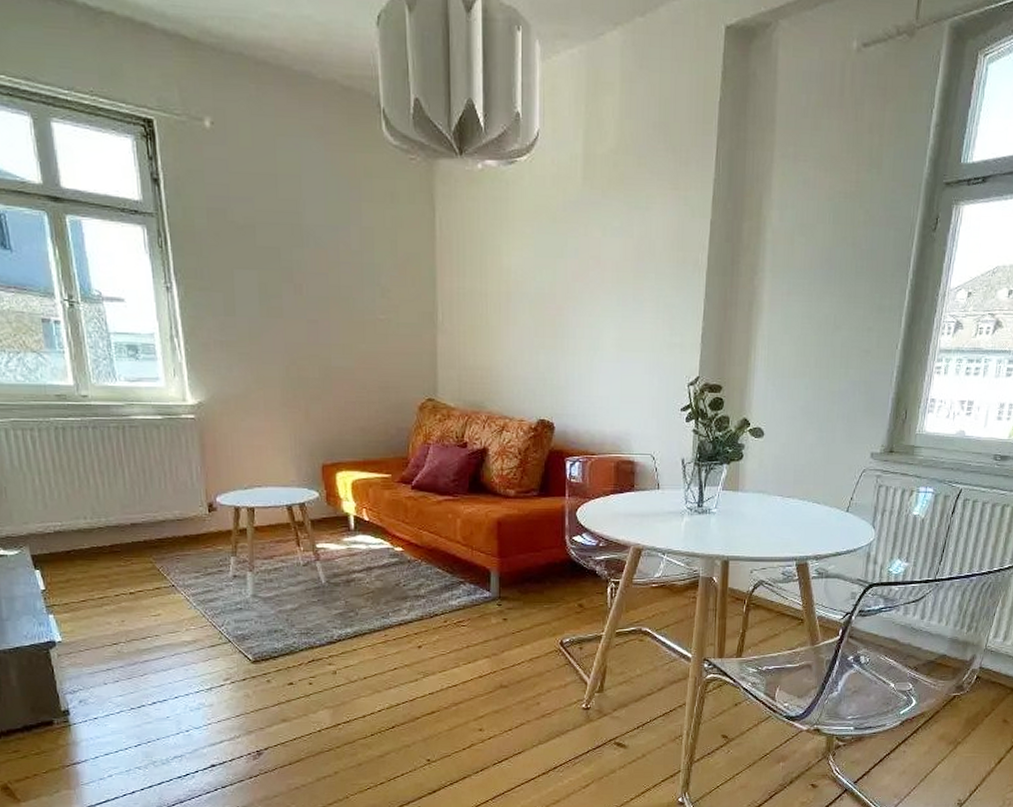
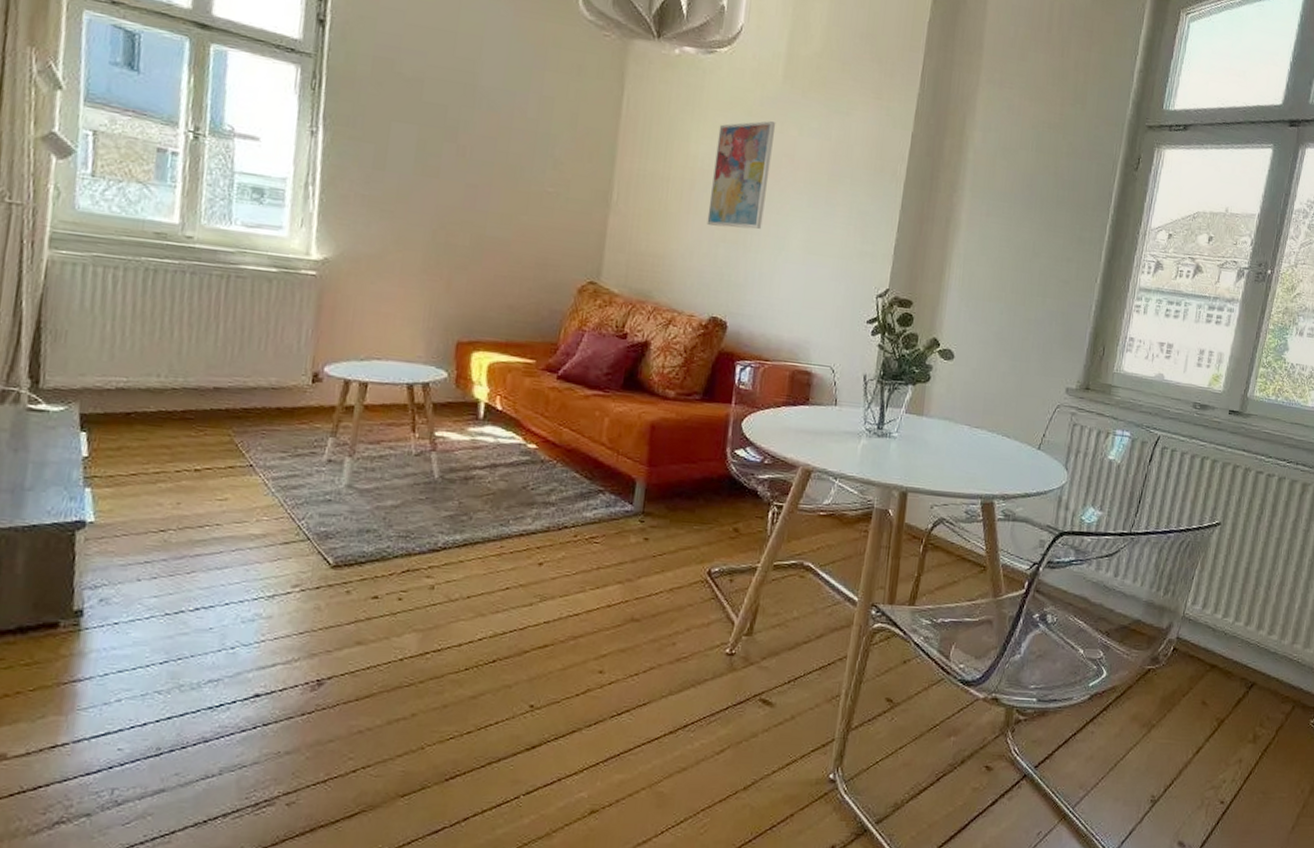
wall art: none [526,225,580,334] -> present [706,121,776,229]

